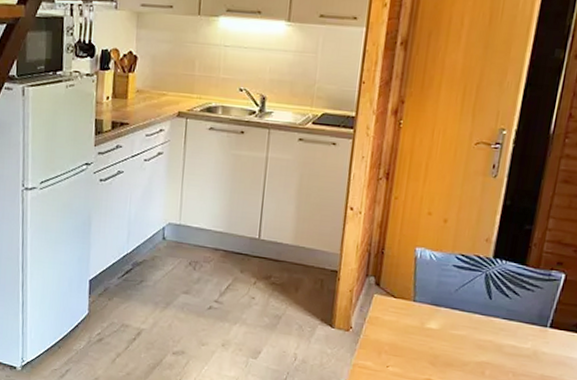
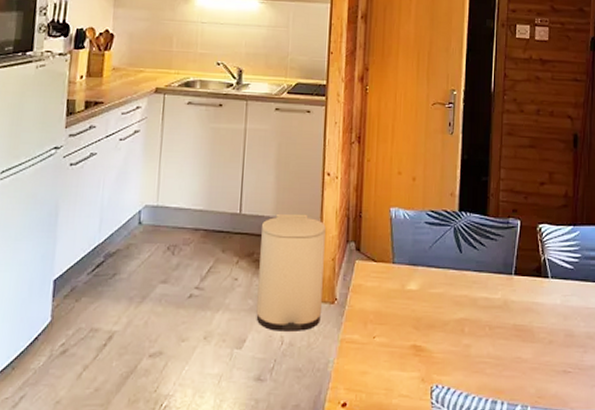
pedal bin: none [271,242,345,352] -> present [256,213,326,331]

